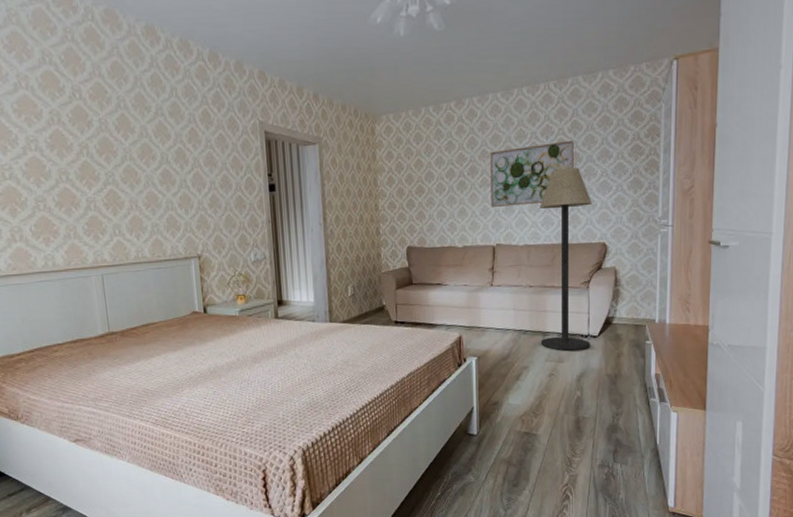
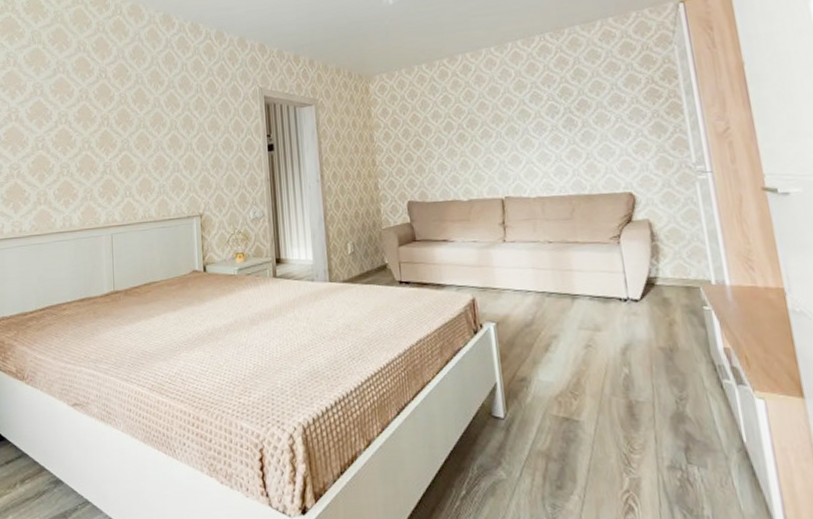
wall art: present [490,140,574,207] -> none [489,88,583,158]
floor lamp: present [540,167,592,351] -> none [549,114,633,317]

